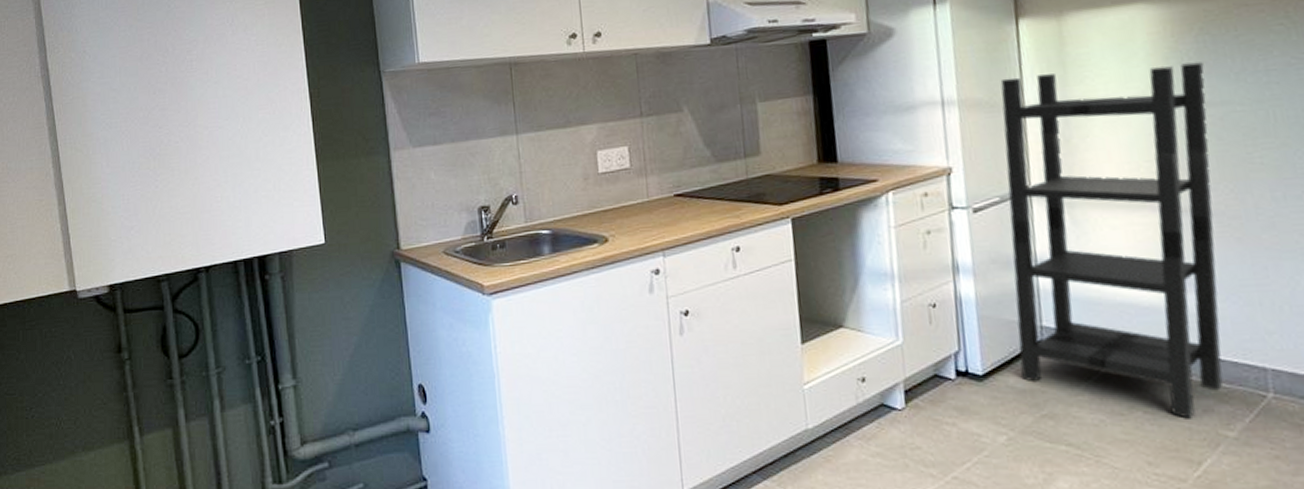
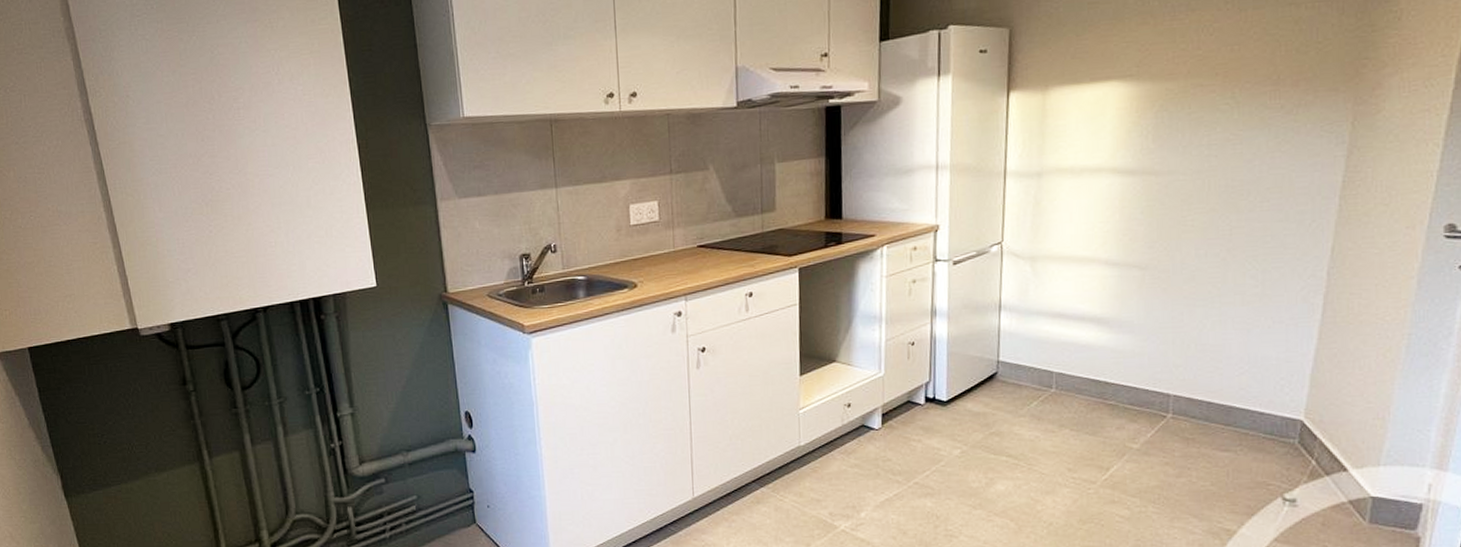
shelving unit: present [1000,62,1223,419] -> none [978,136,1159,435]

